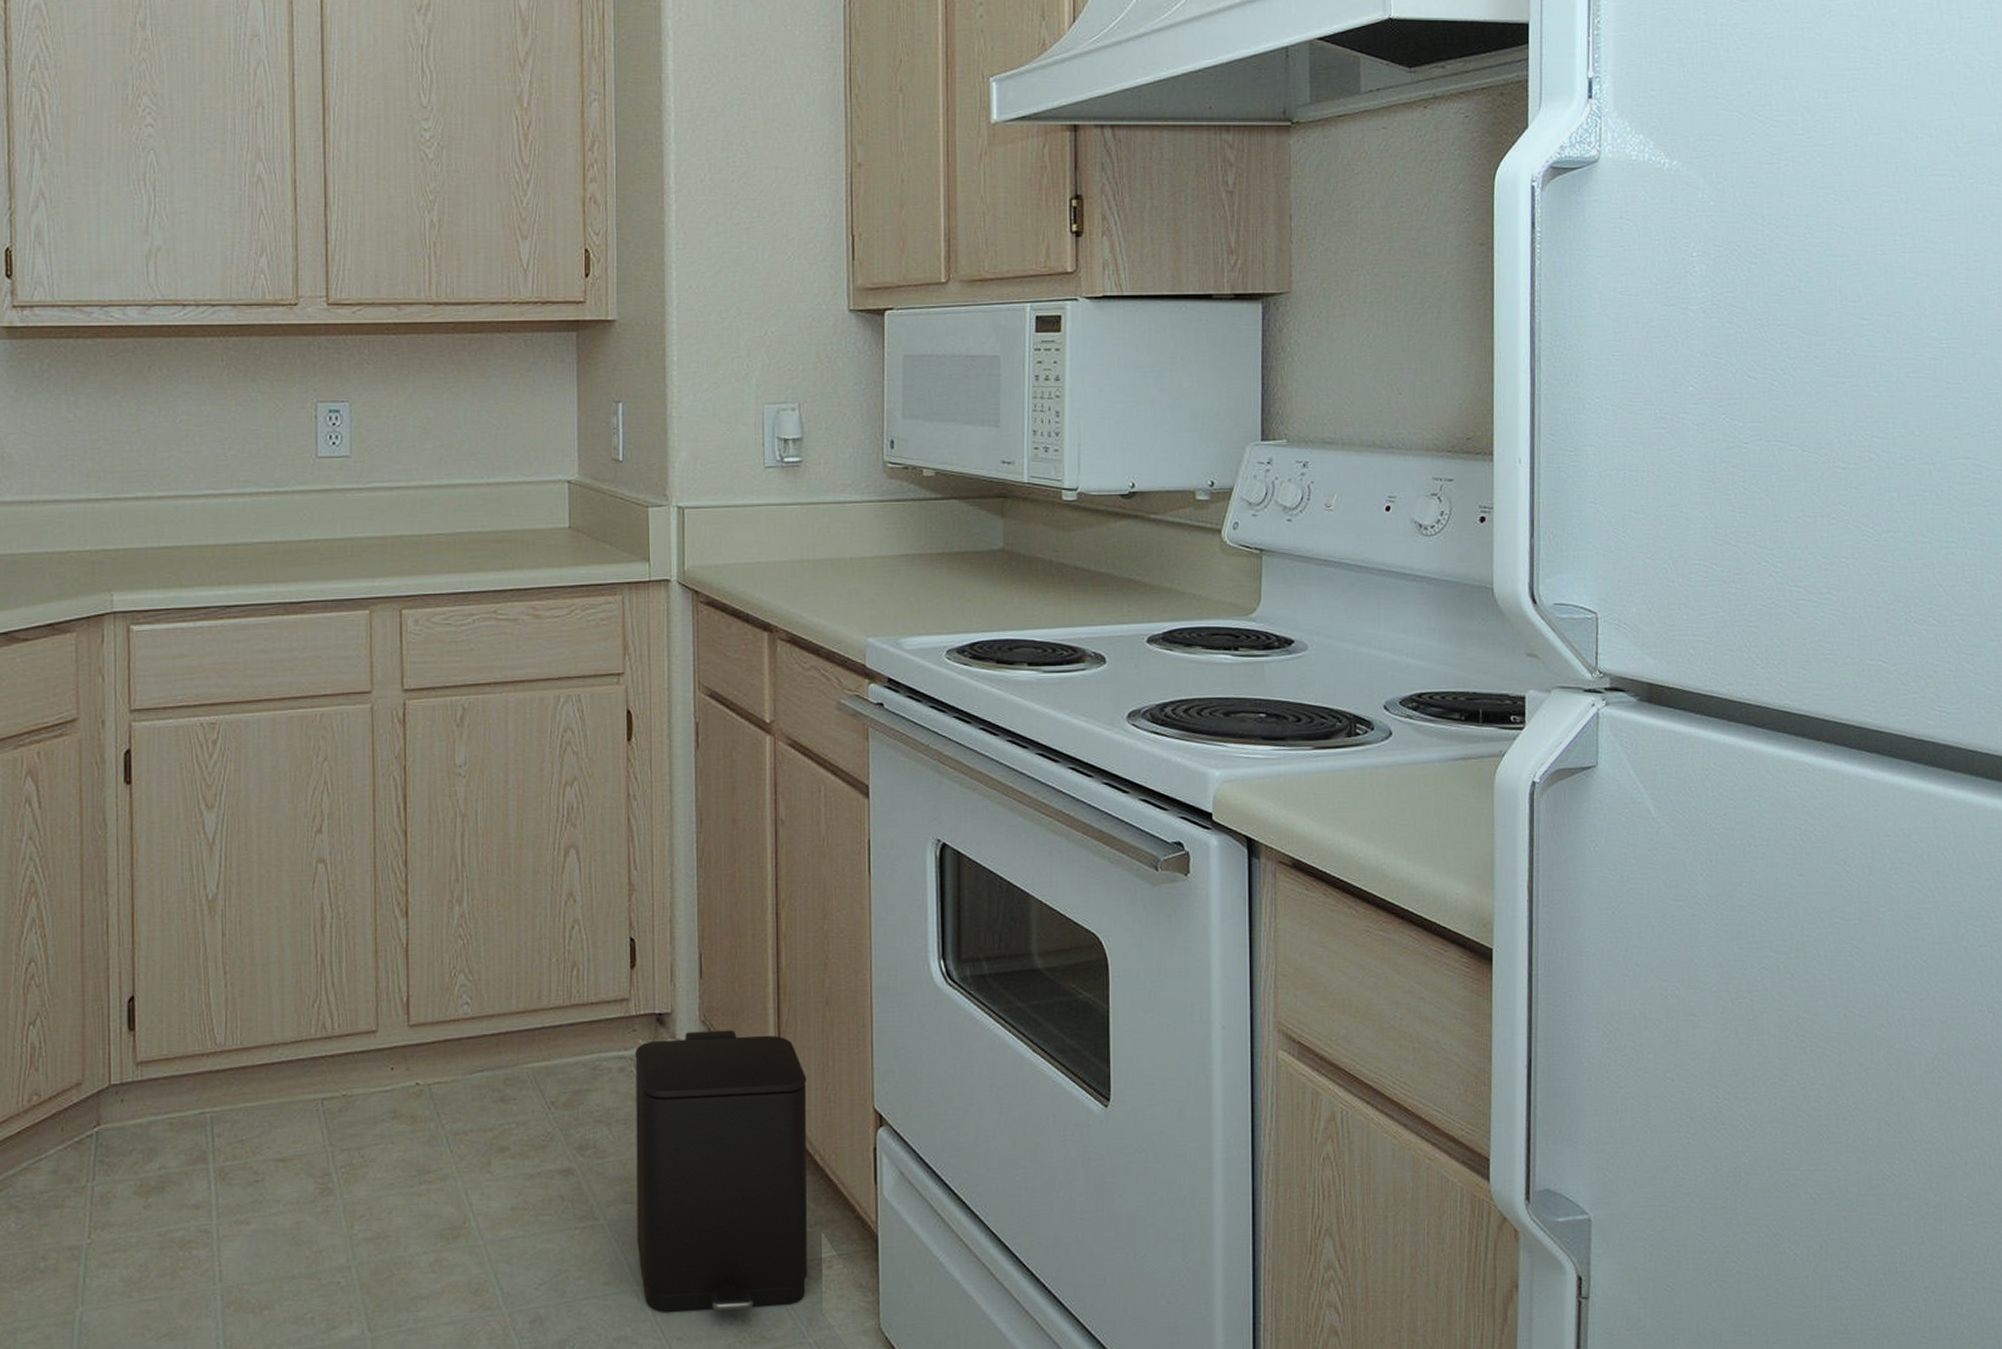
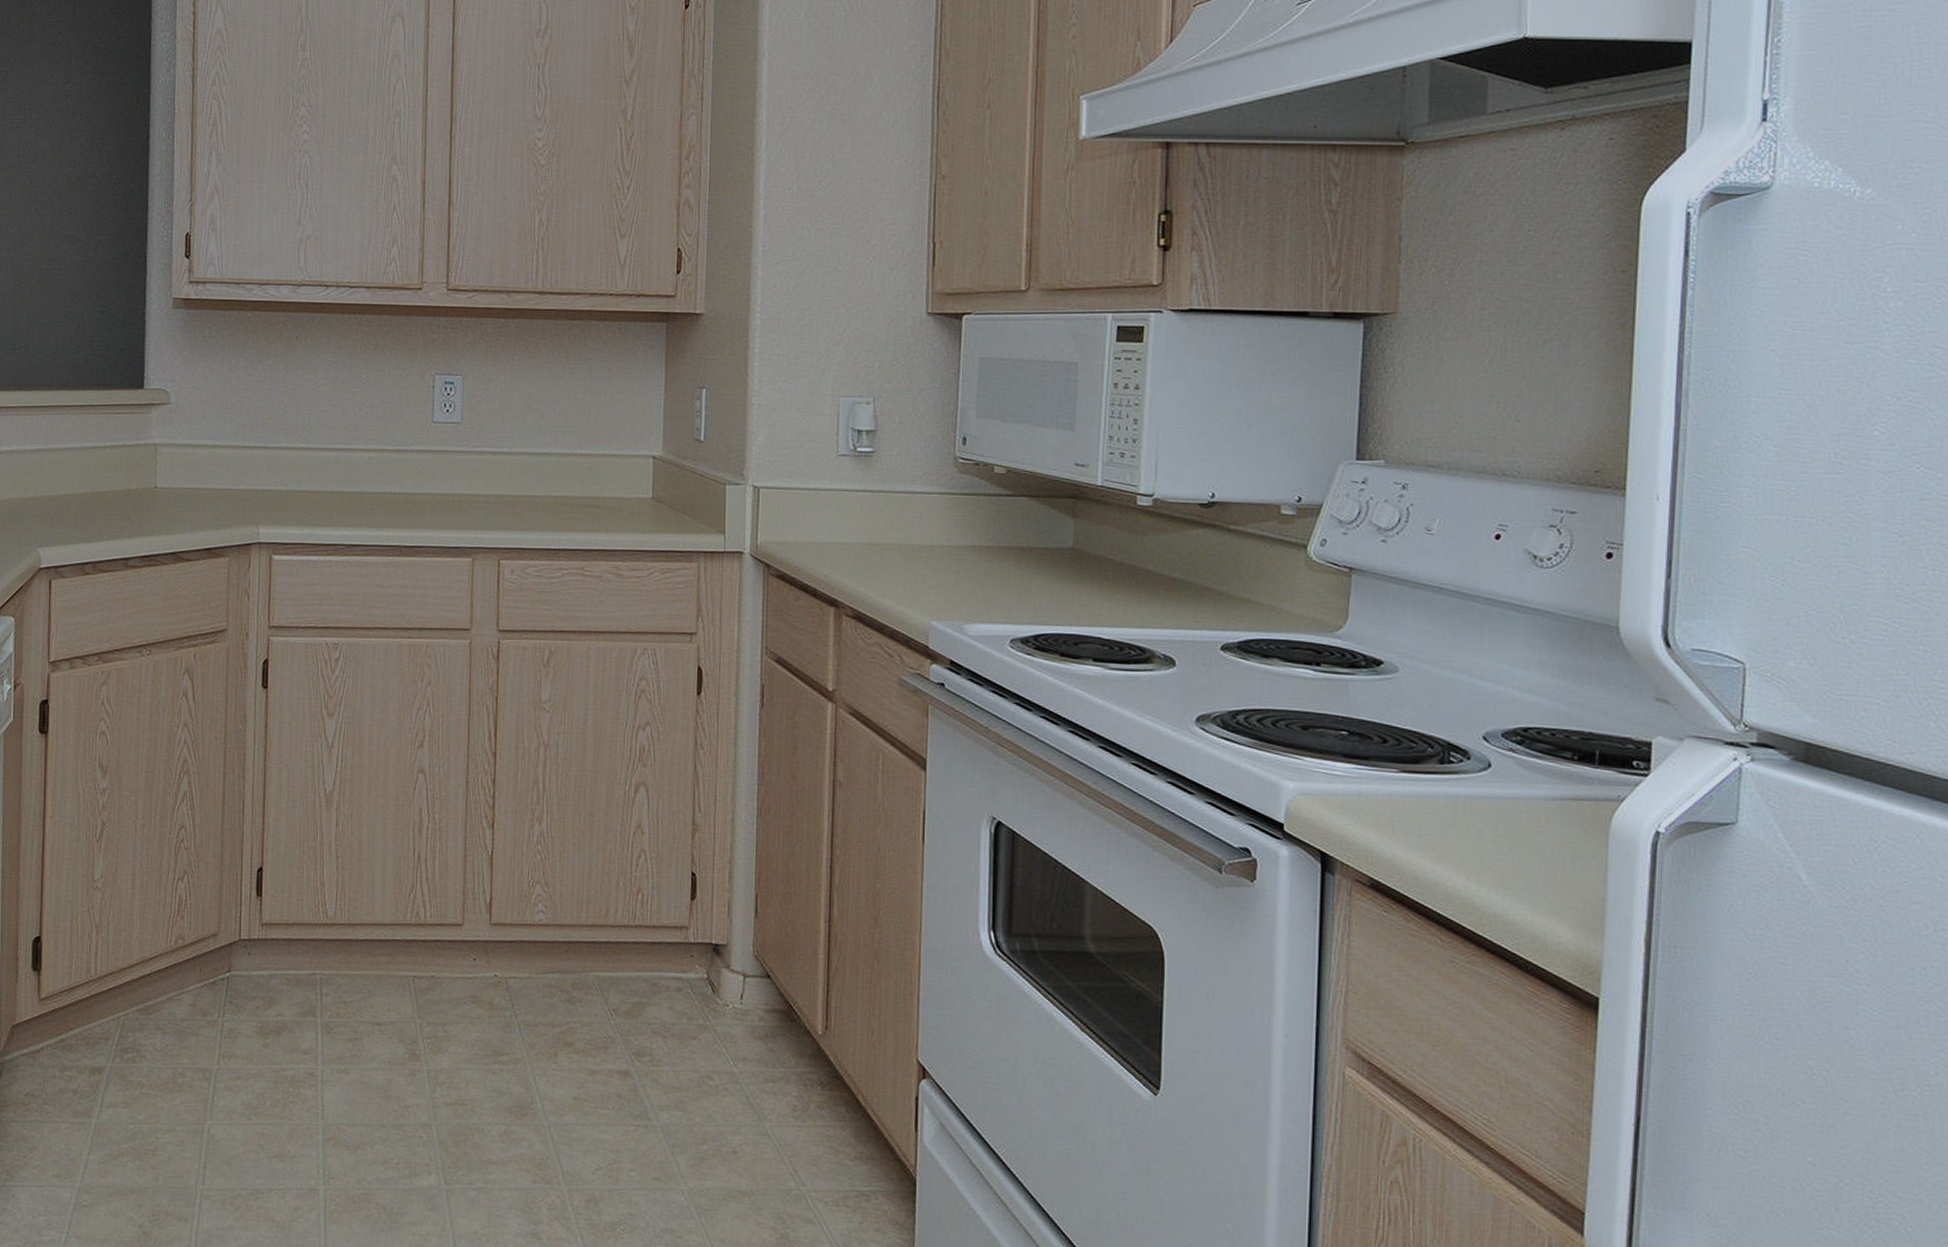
pedal bin: present [635,1030,807,1312] -> none [686,964,853,1228]

